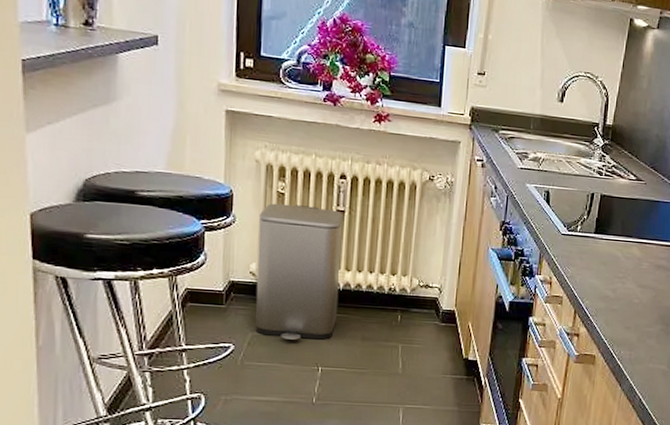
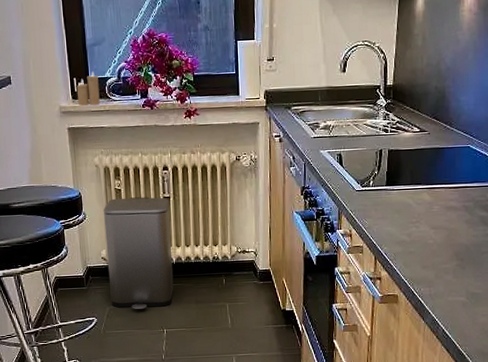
candle: none [242,49,273,90] -> present [76,72,100,107]

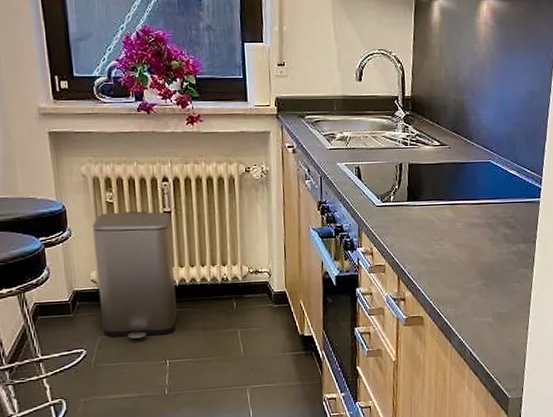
candle: present [76,72,100,107] -> none [58,70,87,108]

